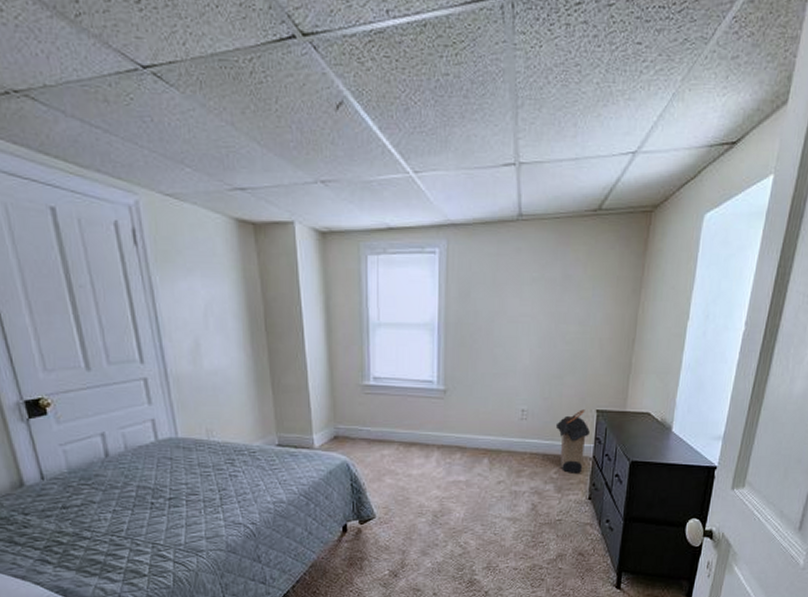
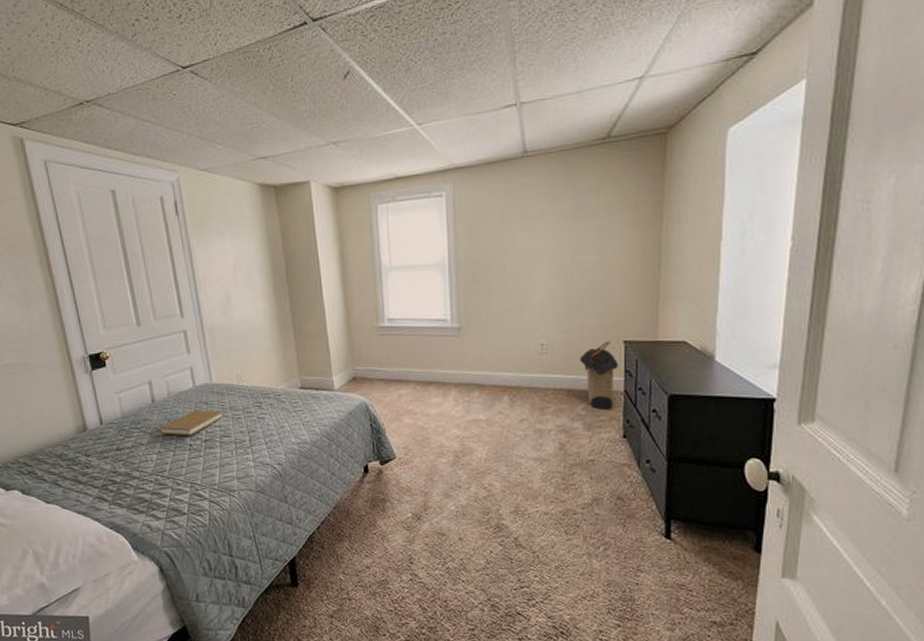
book: none [115,467,191,494] -> present [160,410,223,436]

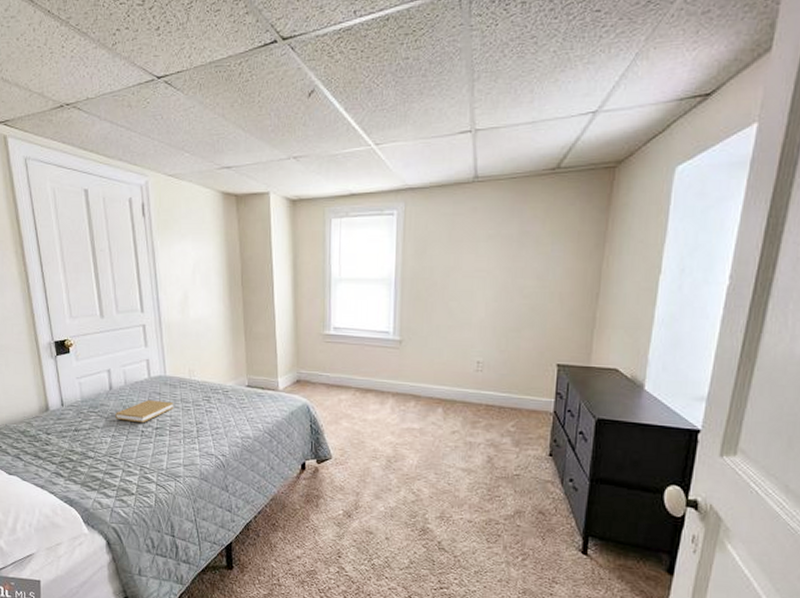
laundry hamper: present [579,341,618,409] -> none [512,363,550,428]

